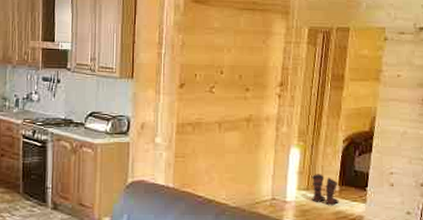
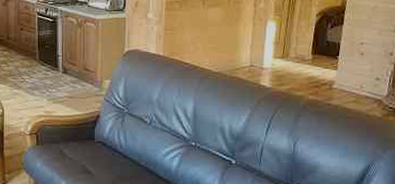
boots: present [311,174,339,206] -> none [286,44,312,72]

